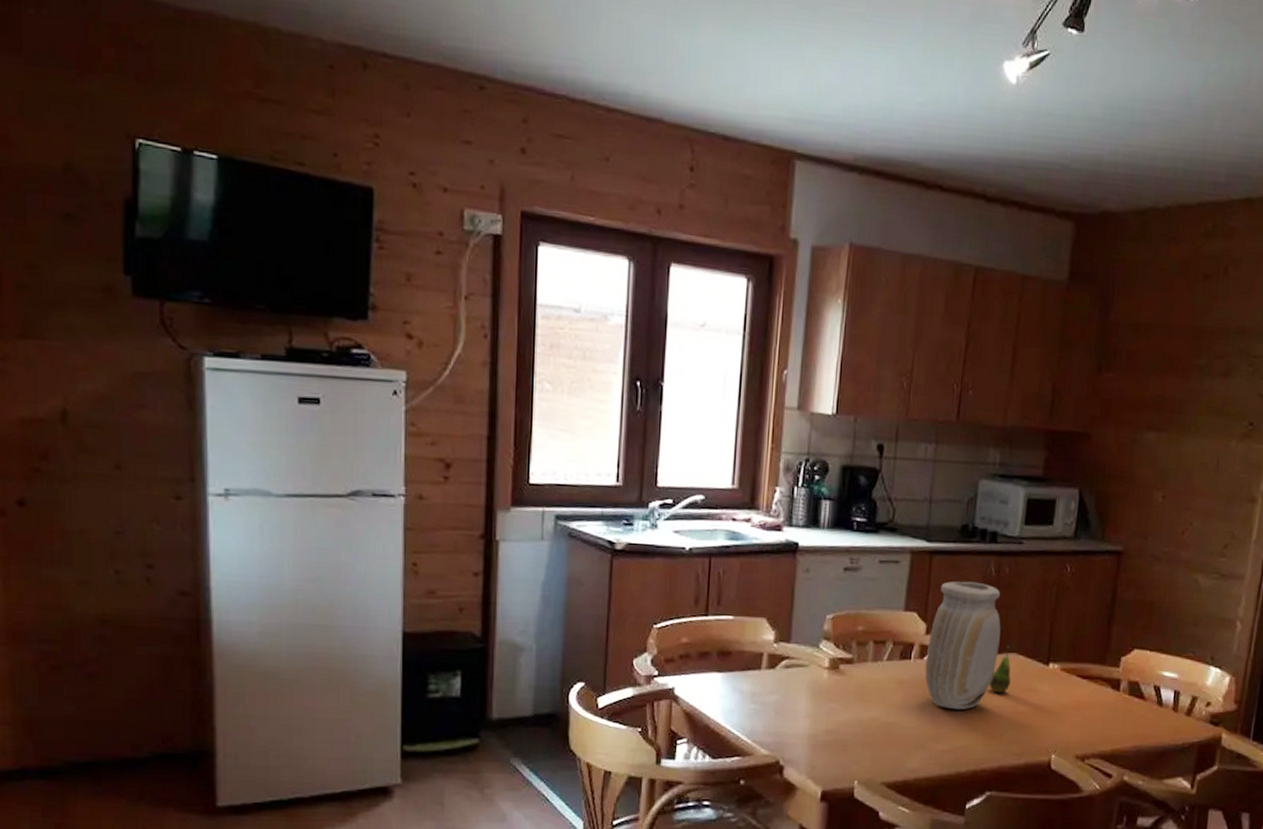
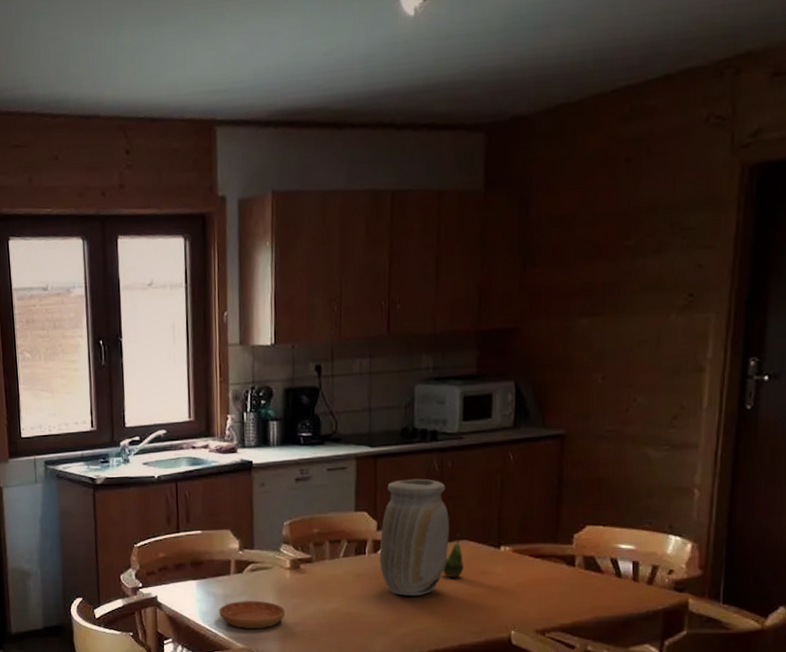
saucer: none [744,701,818,735] -> present [219,600,285,630]

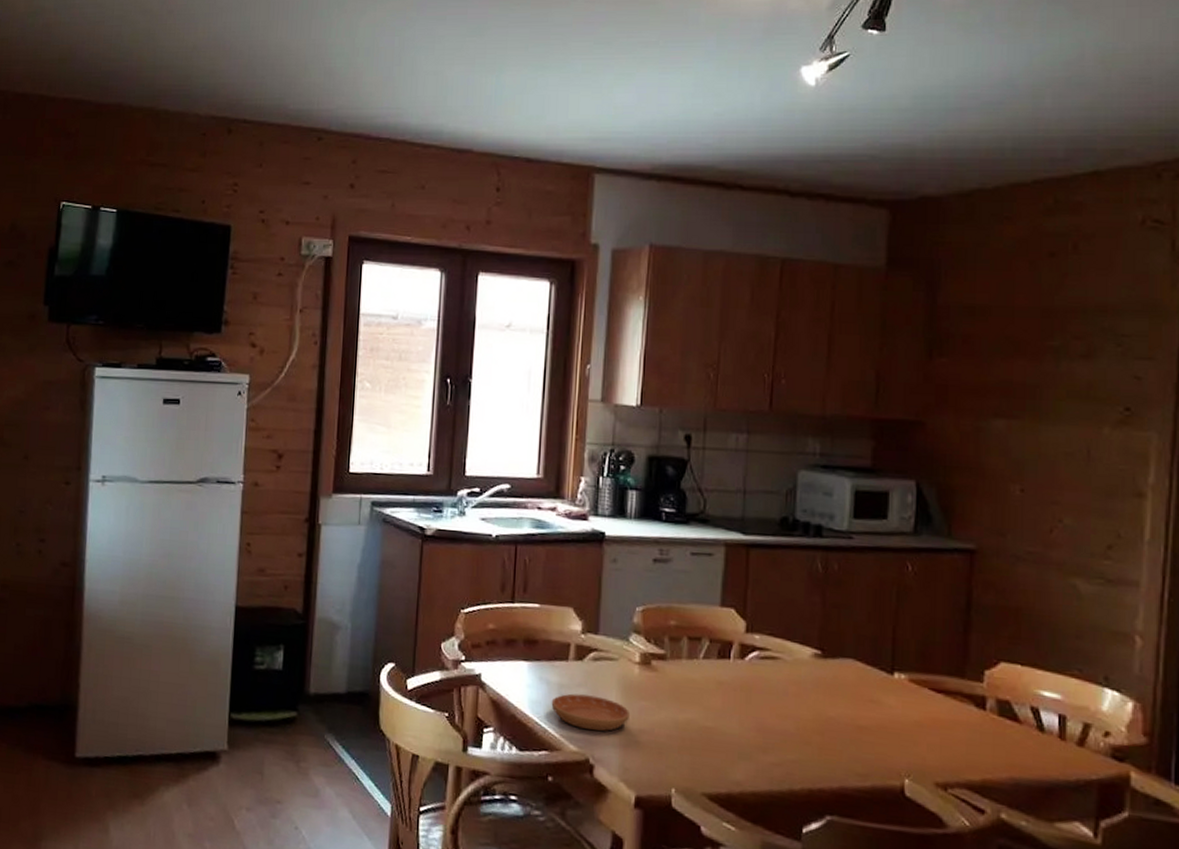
vase: present [379,478,449,597] -> none [746,577,833,719]
fruit: present [443,533,463,579] -> none [823,648,848,704]

